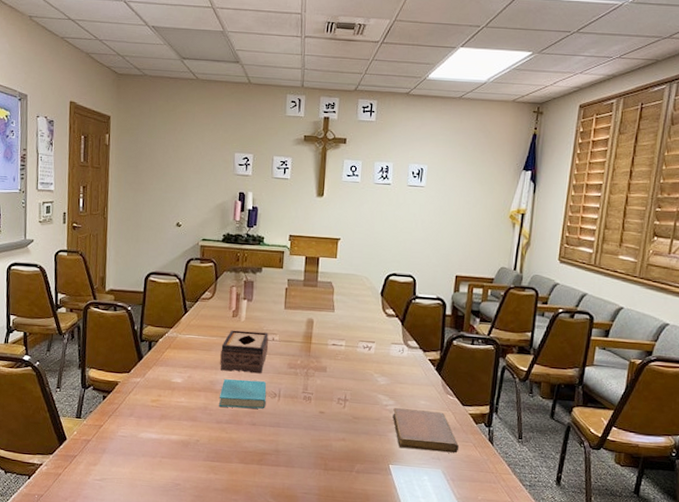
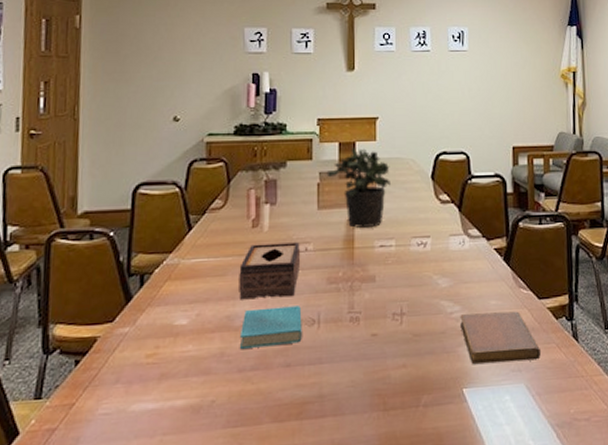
potted plant: none [293,262,347,329] -> present [326,147,390,228]

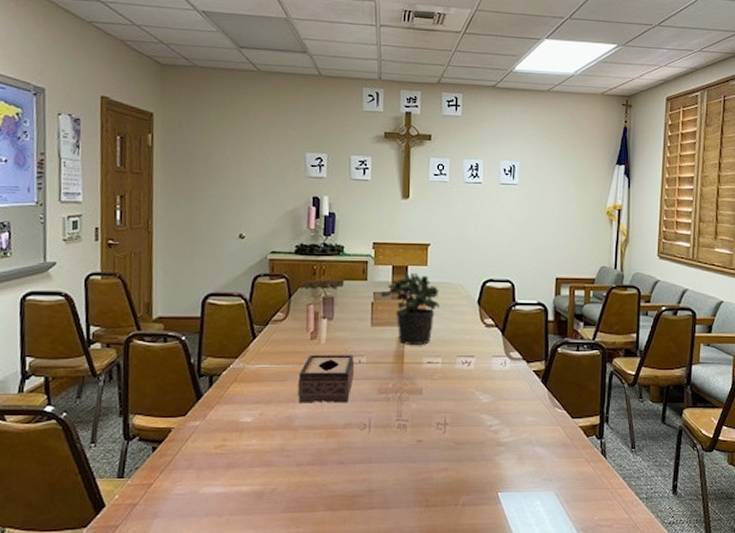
book: present [239,306,302,349] -> none [298,411,355,446]
notebook: present [460,311,541,365] -> none [498,428,570,473]

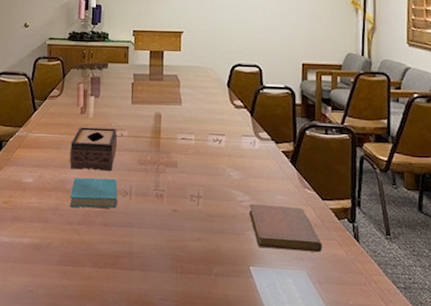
book: none [298,411,355,446] -> present [70,177,118,208]
potted plant: present [380,271,440,345] -> none [139,55,192,122]
notebook: none [498,428,570,473] -> present [249,204,322,253]

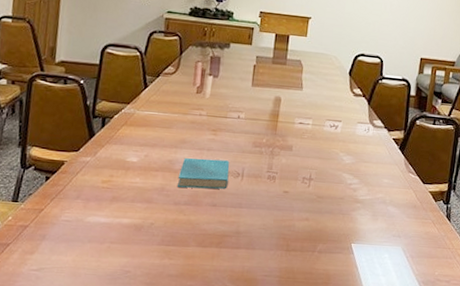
tissue box: present [70,127,118,172] -> none [181,107,234,153]
notebook: present [249,204,322,253] -> none [356,187,418,231]

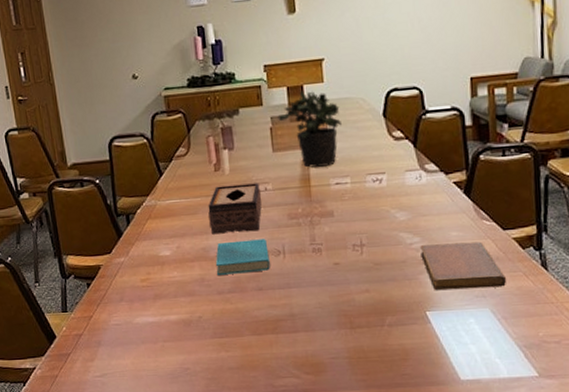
tissue box: none [181,107,234,153] -> present [208,183,262,235]
potted plant: none [262,39,316,107] -> present [277,91,341,168]
notebook: none [356,187,418,231] -> present [420,241,506,291]

